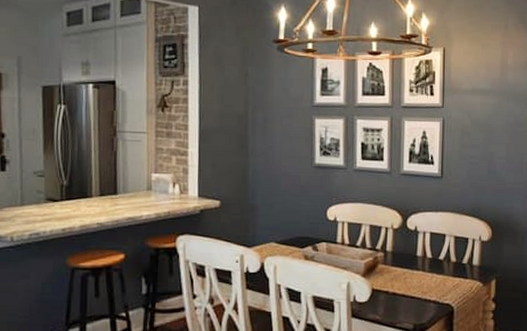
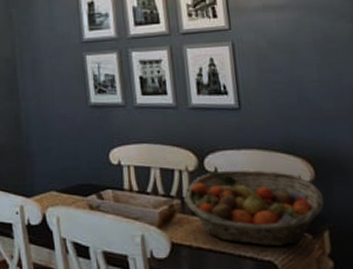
fruit basket: none [387,229,496,292] -> present [184,170,325,246]

